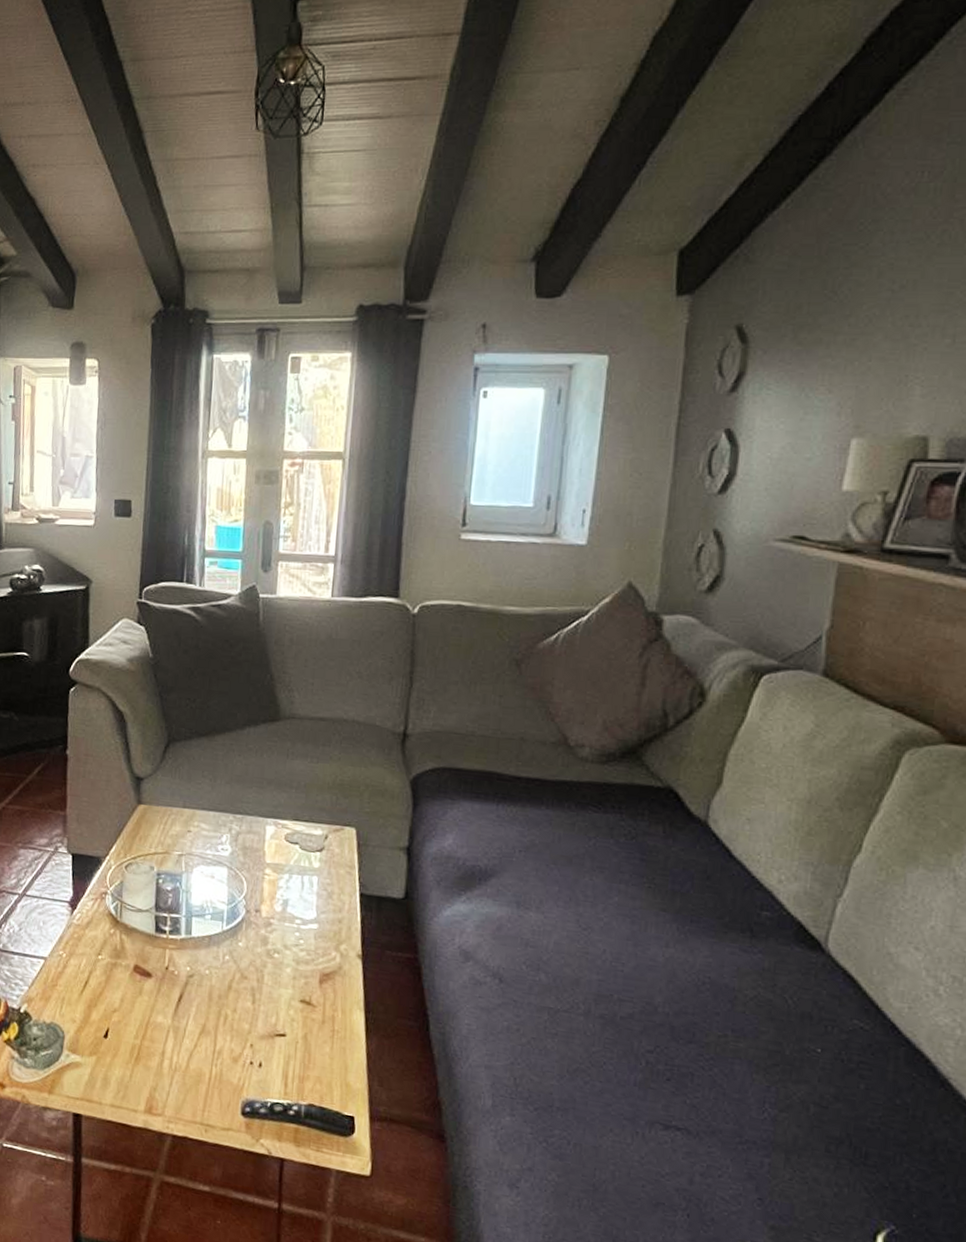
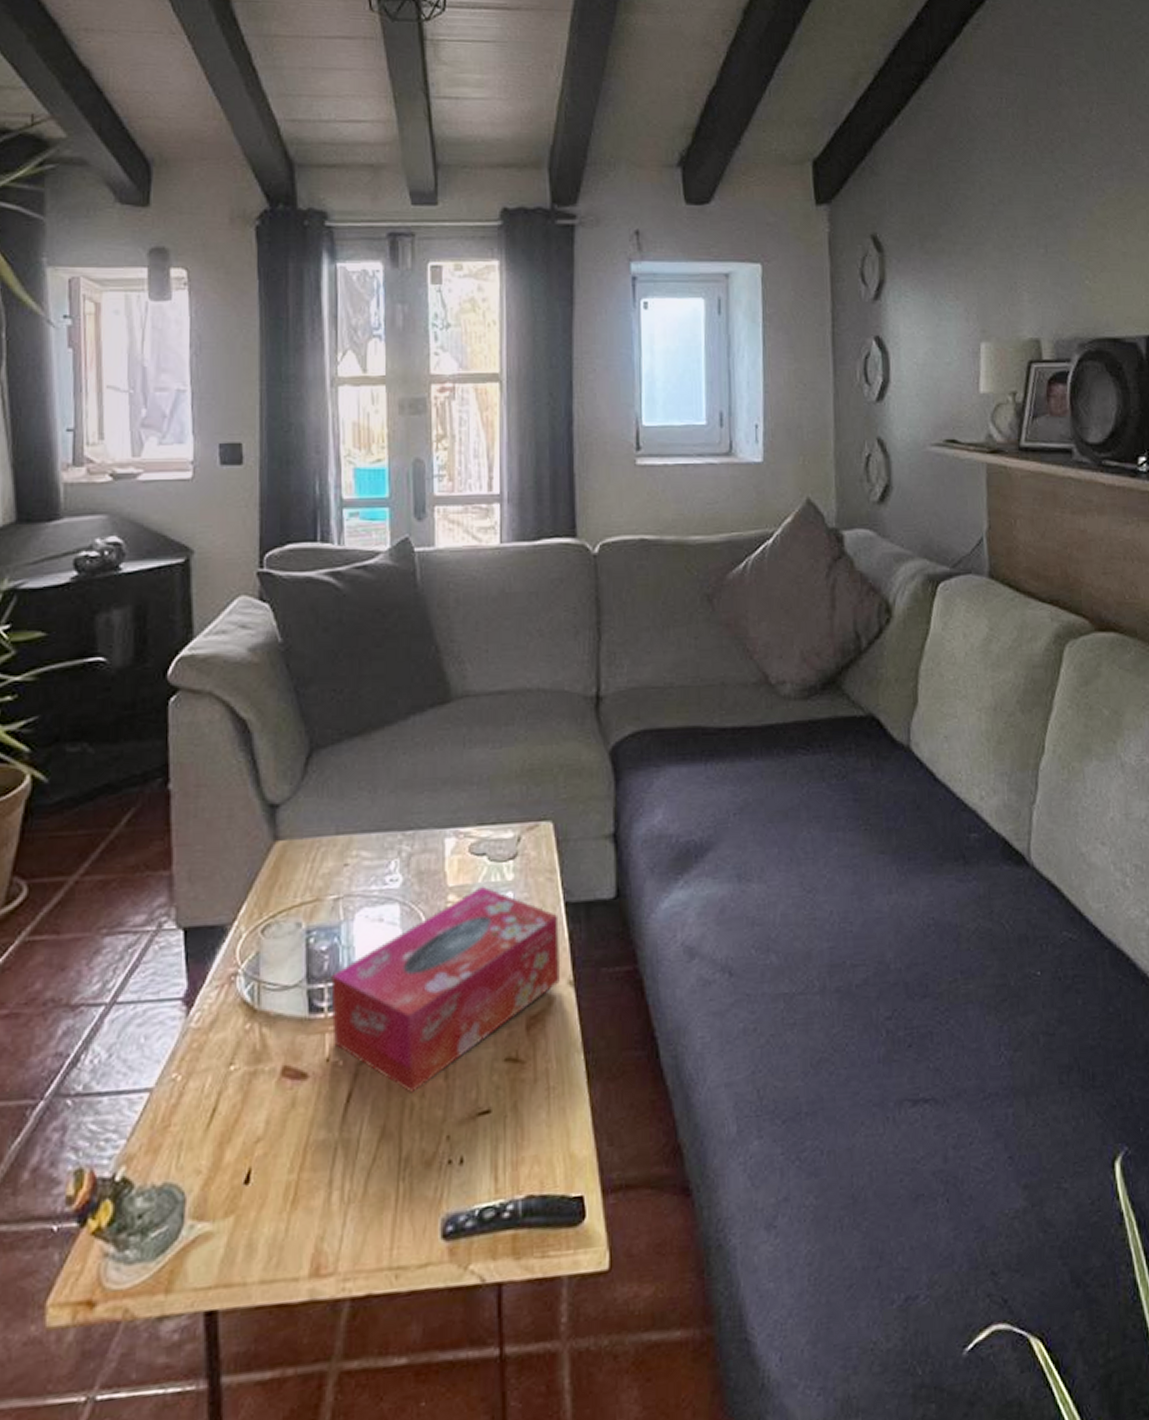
tissue box: none [171,867,354,1007] -> present [331,885,561,1093]

